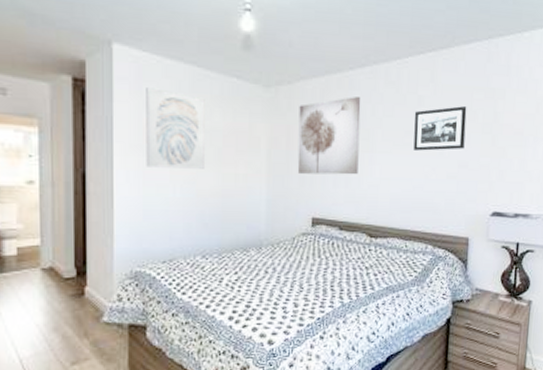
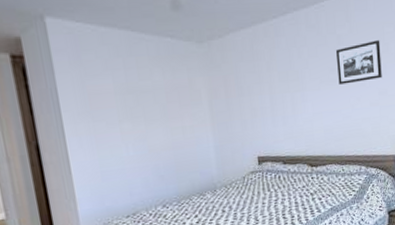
wall art: present [146,88,205,169] -> none [85,56,153,132]
wall art: present [297,97,361,175] -> none [232,43,293,119]

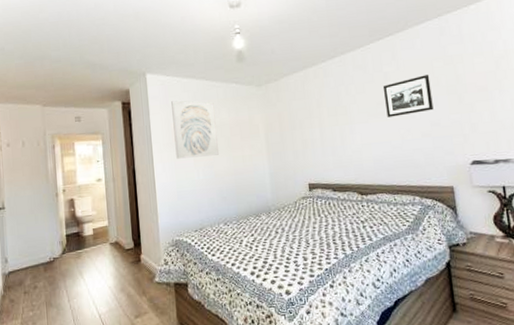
wall art: none [85,56,153,132] -> present [171,100,219,159]

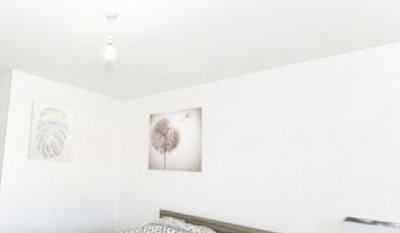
wall art: none [286,82,342,149] -> present [147,107,203,173]
picture frame: present [382,75,434,117] -> none [253,115,307,154]

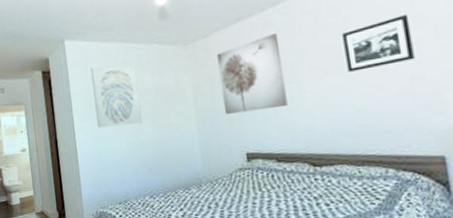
picture frame: none [253,115,307,154] -> present [341,14,415,72]

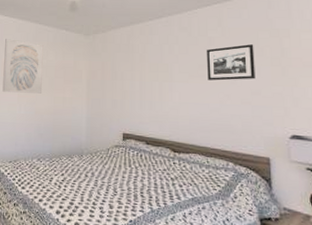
wall art: present [217,34,288,114] -> none [110,40,160,100]

